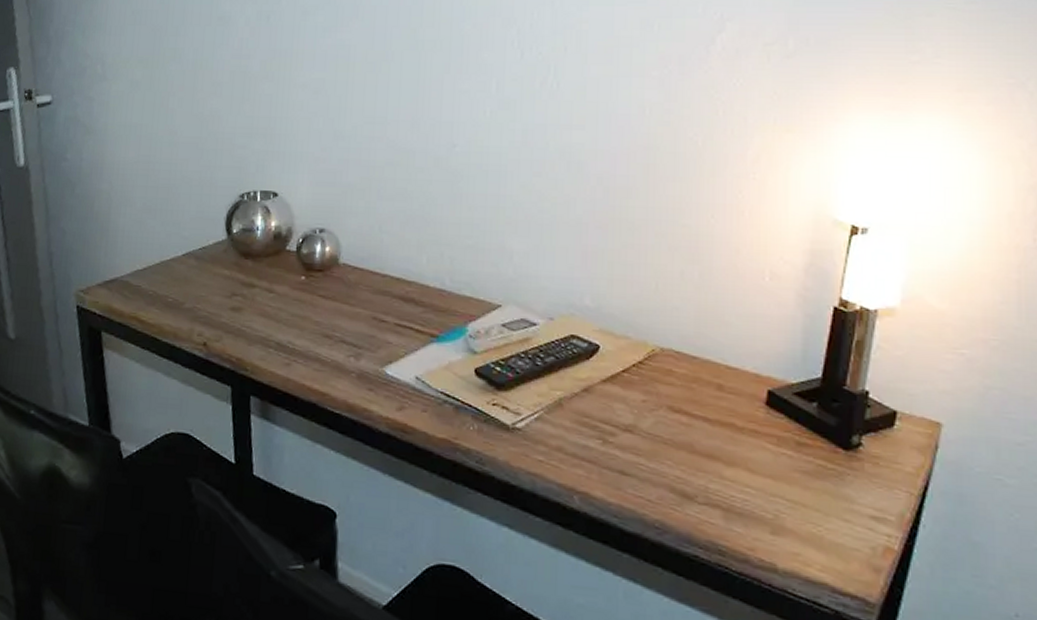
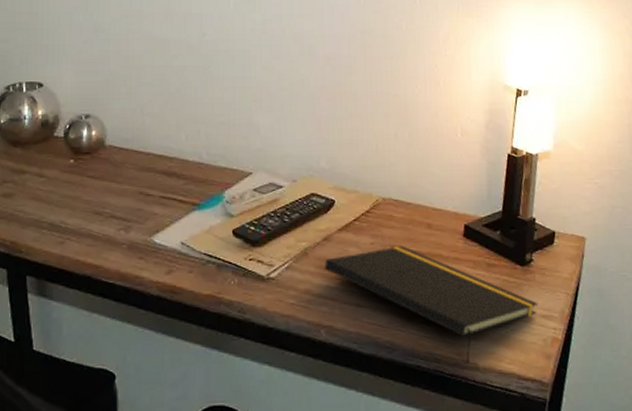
notepad: none [583,407,867,561] -> present [325,246,538,363]

